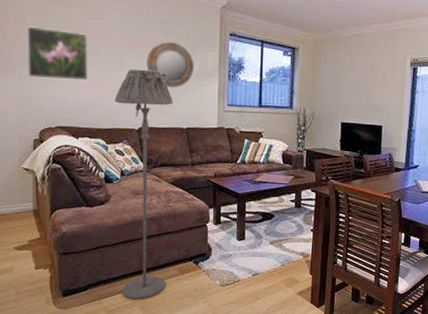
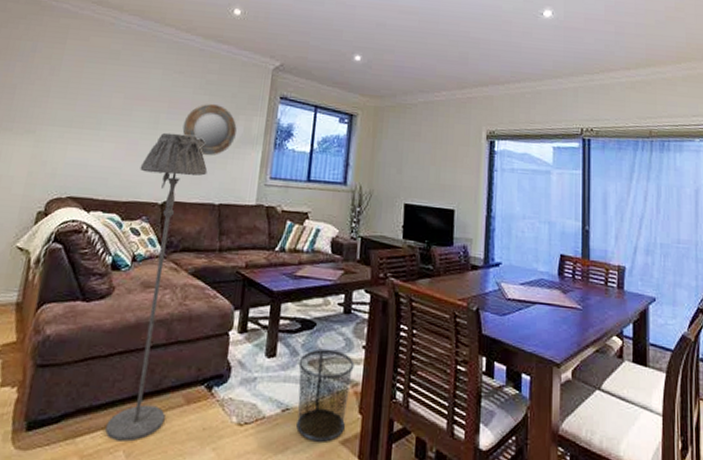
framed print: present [26,26,89,81] -> none [47,82,124,145]
waste bin: none [263,232,305,294] -> present [296,348,355,442]

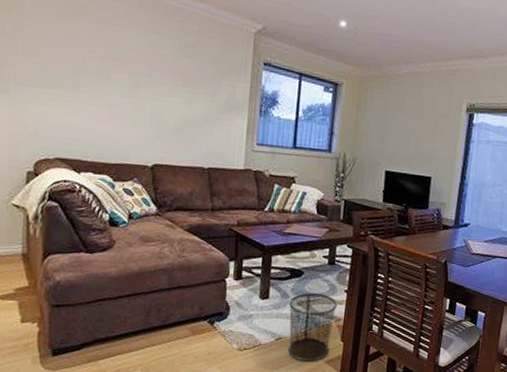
floor lamp: present [105,132,208,442] -> none [123,96,194,363]
home mirror: present [182,103,237,156] -> none [165,67,221,122]

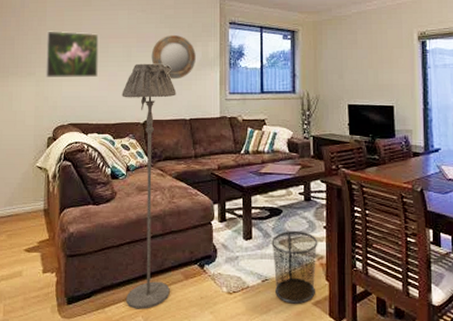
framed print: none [22,39,99,107] -> present [45,30,100,78]
floor lamp: none [123,96,194,363] -> present [122,63,177,310]
home mirror: none [165,67,221,122] -> present [151,34,196,80]

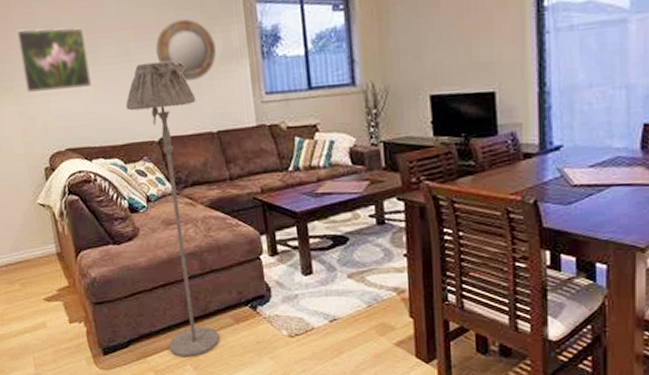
waste bin: present [271,230,318,304] -> none [337,261,398,345]

